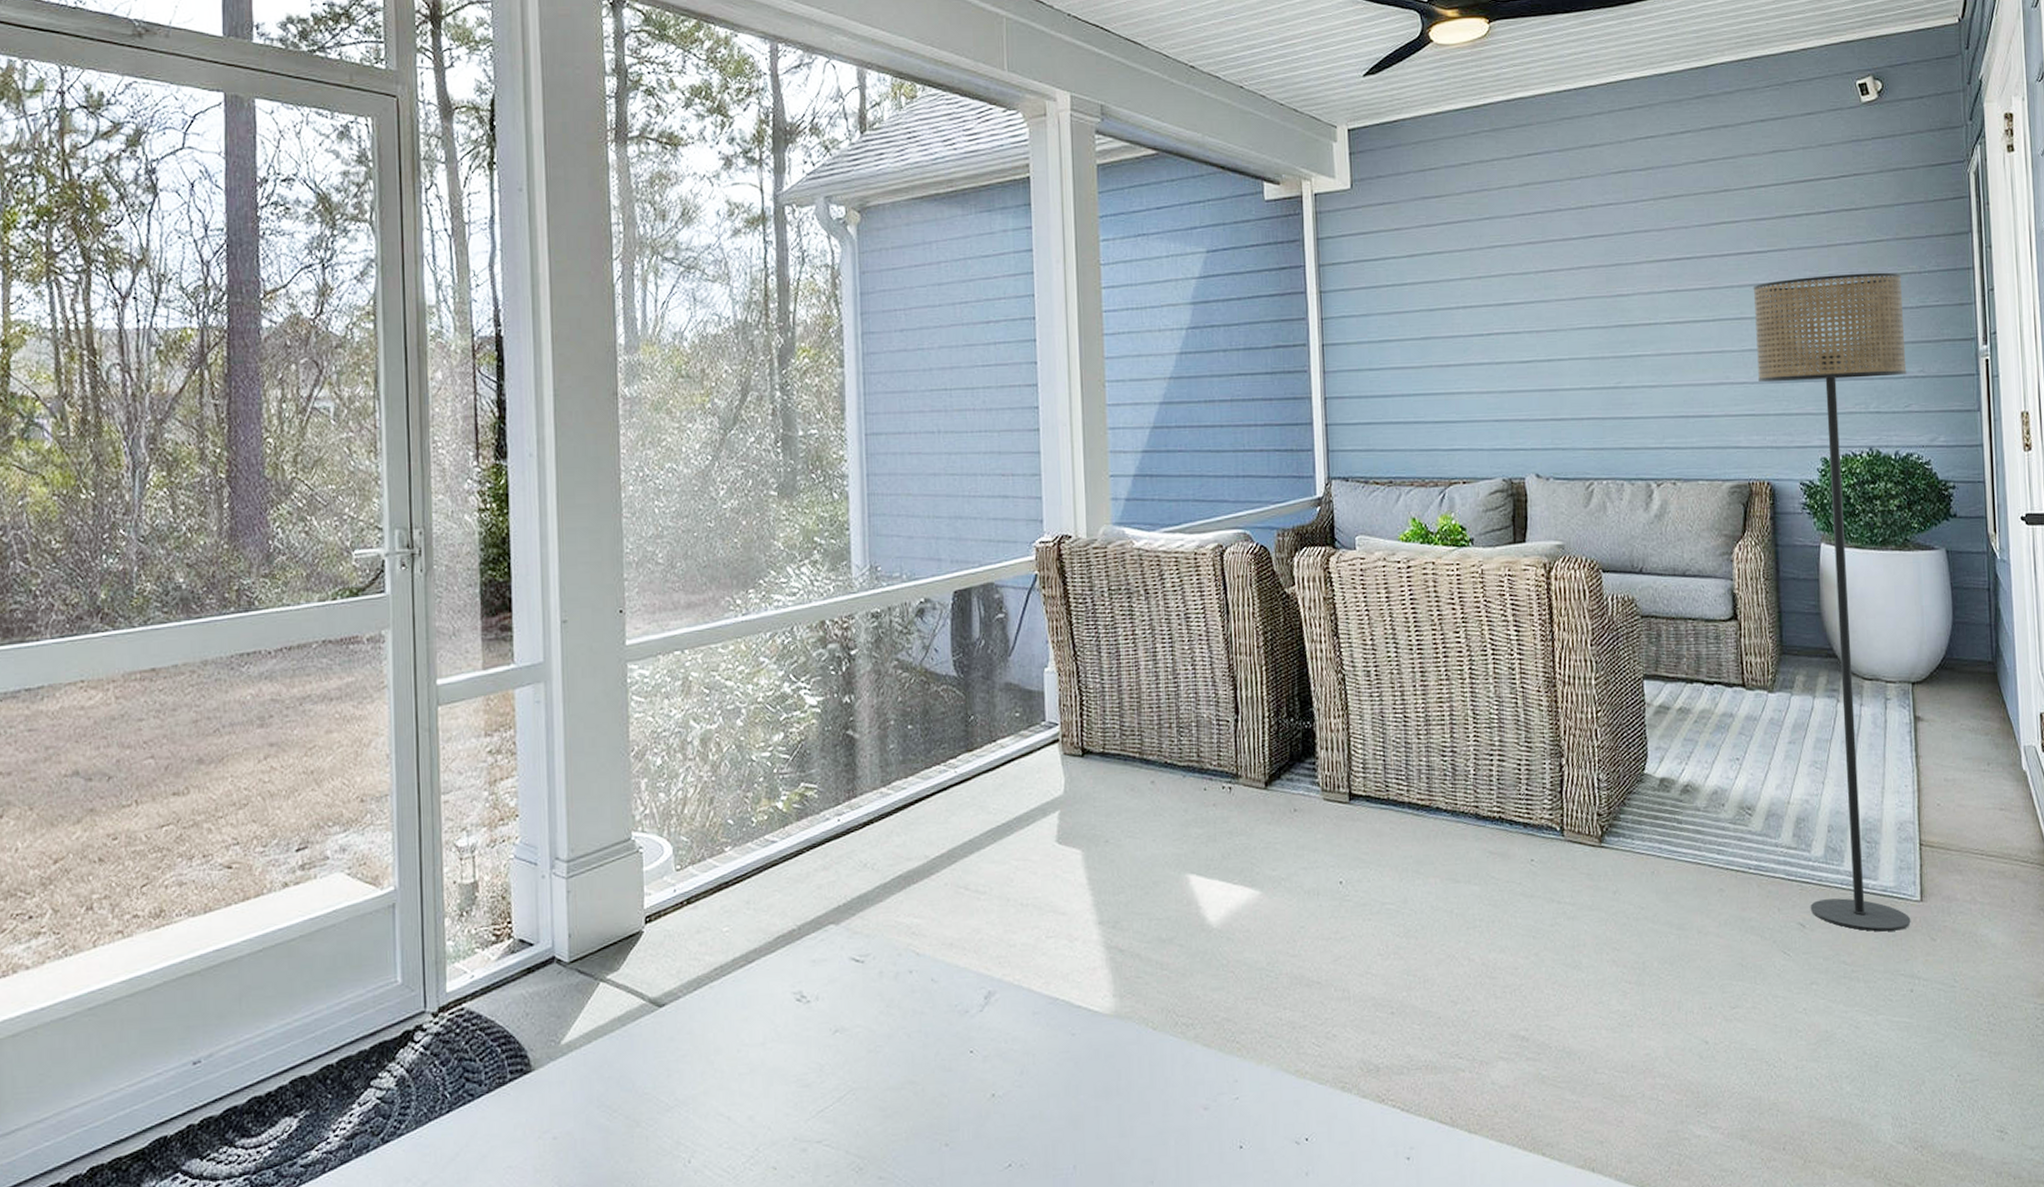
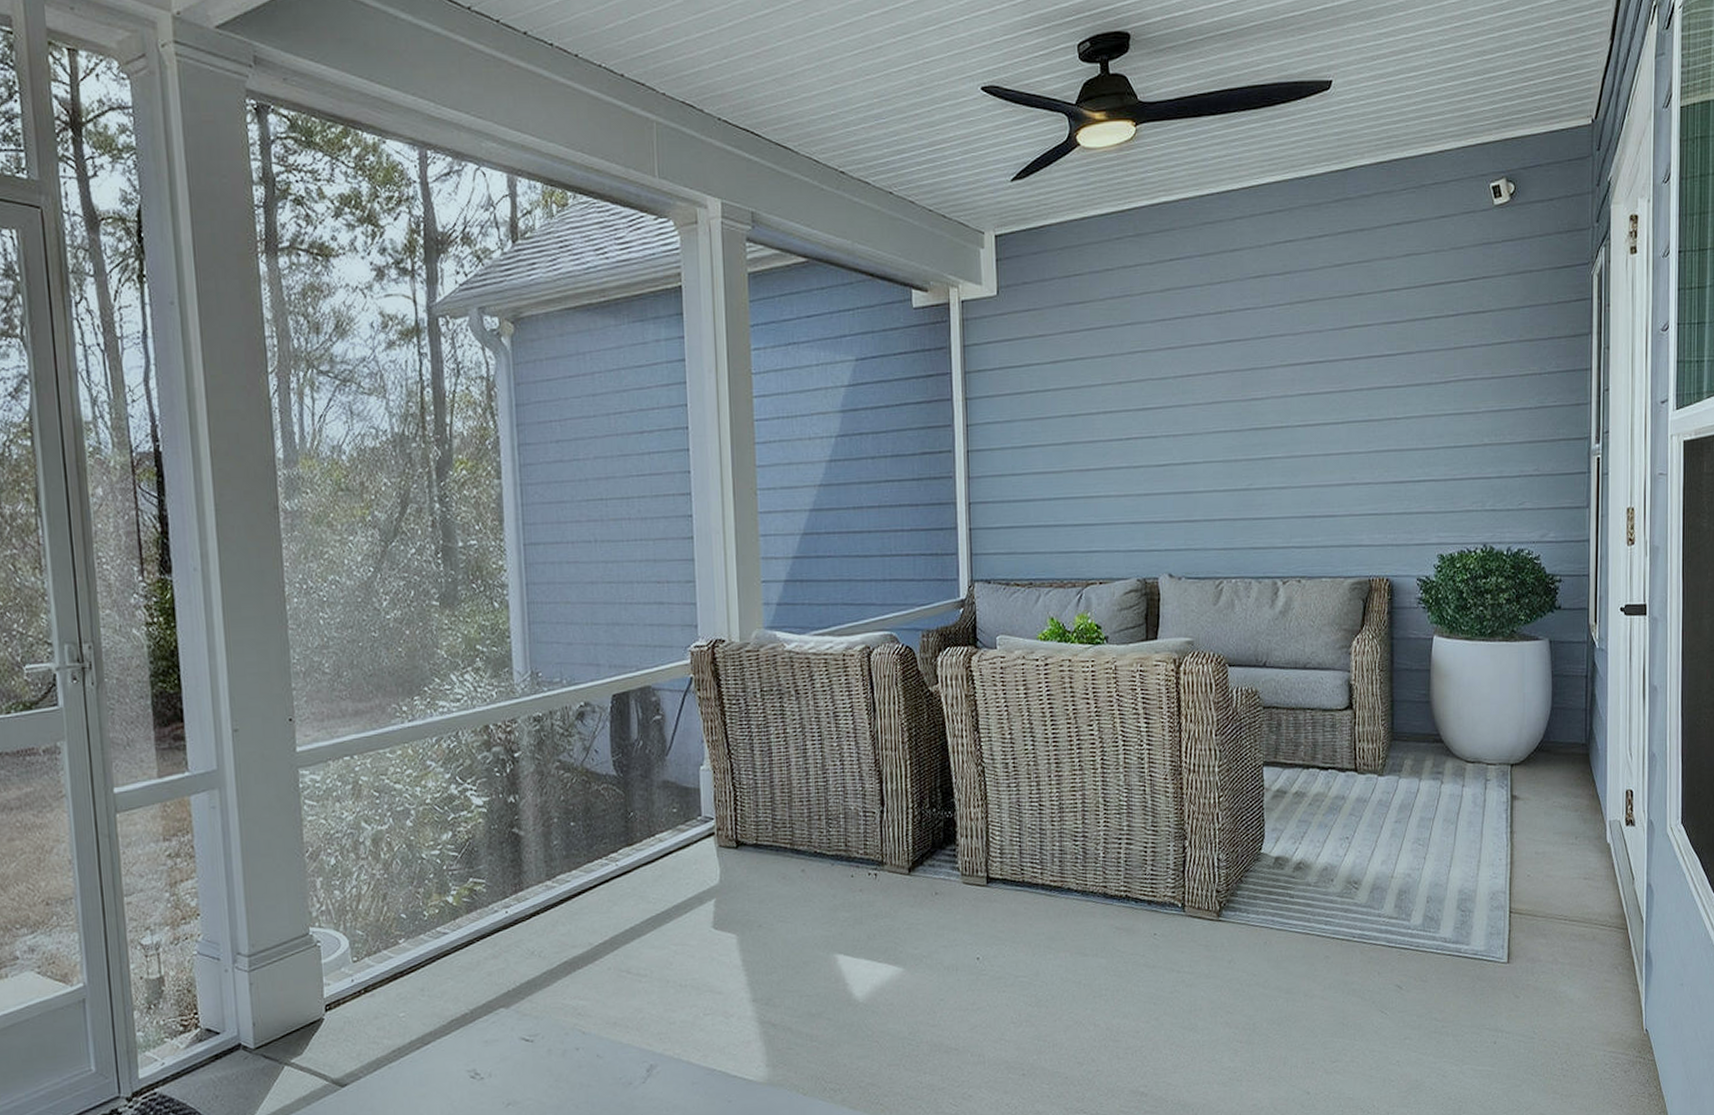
floor lamp: present [1753,272,1911,932] -> none [1381,373,1523,991]

